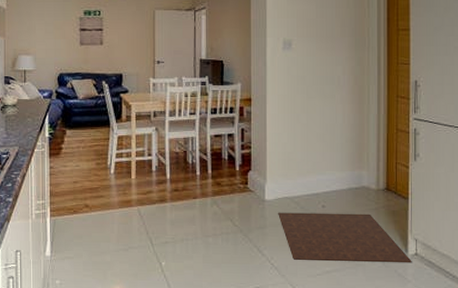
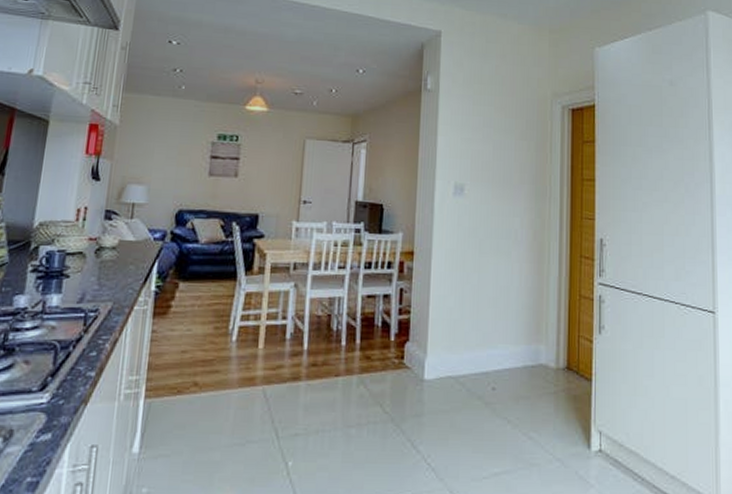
doormat: present [278,212,412,262] -> none [439,395,595,461]

